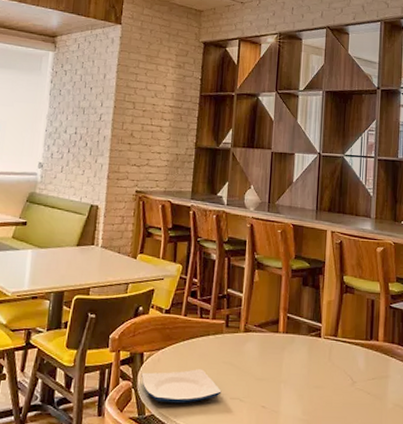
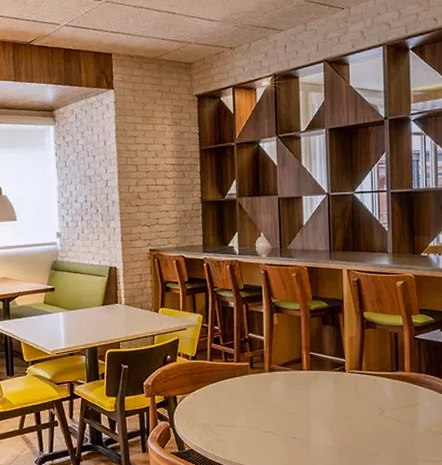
plate: present [141,369,222,404] -> none [177,407,253,439]

